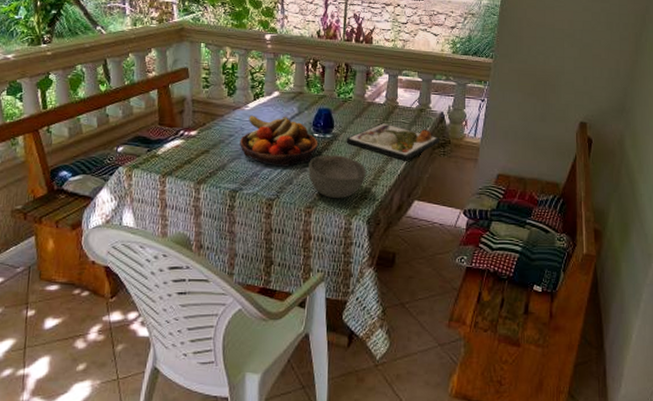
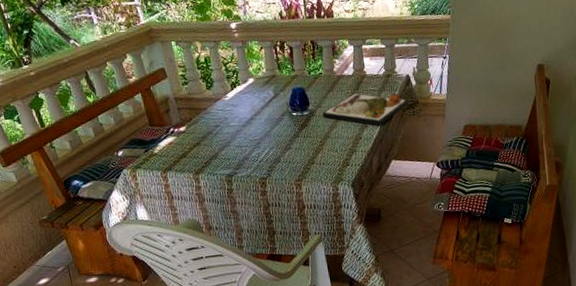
fruit bowl: present [240,115,318,167] -> none [226,101,298,149]
bowl: present [308,154,366,199] -> none [292,129,346,170]

